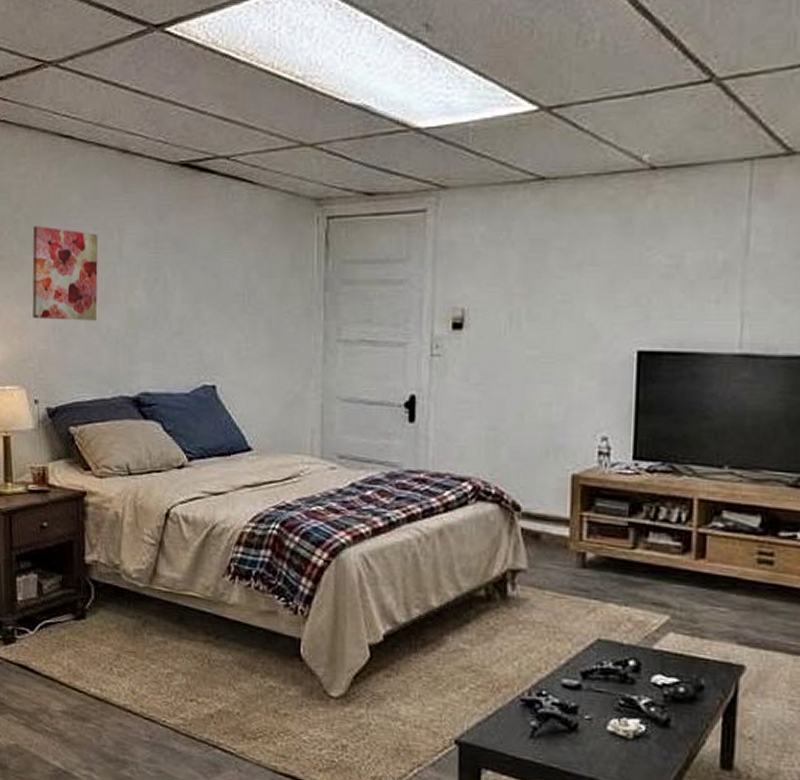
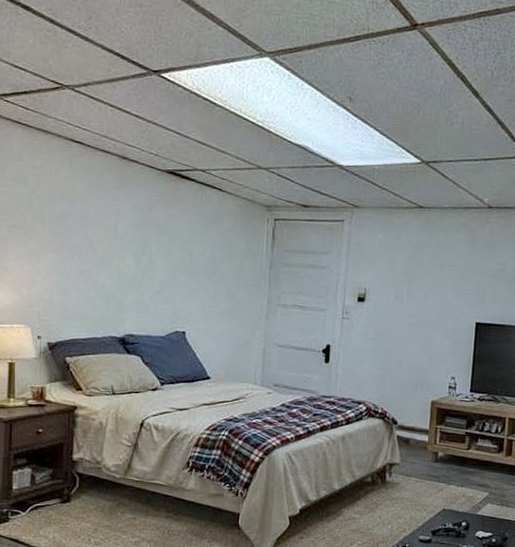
wall art: present [32,226,99,321] -> none [40,205,99,280]

